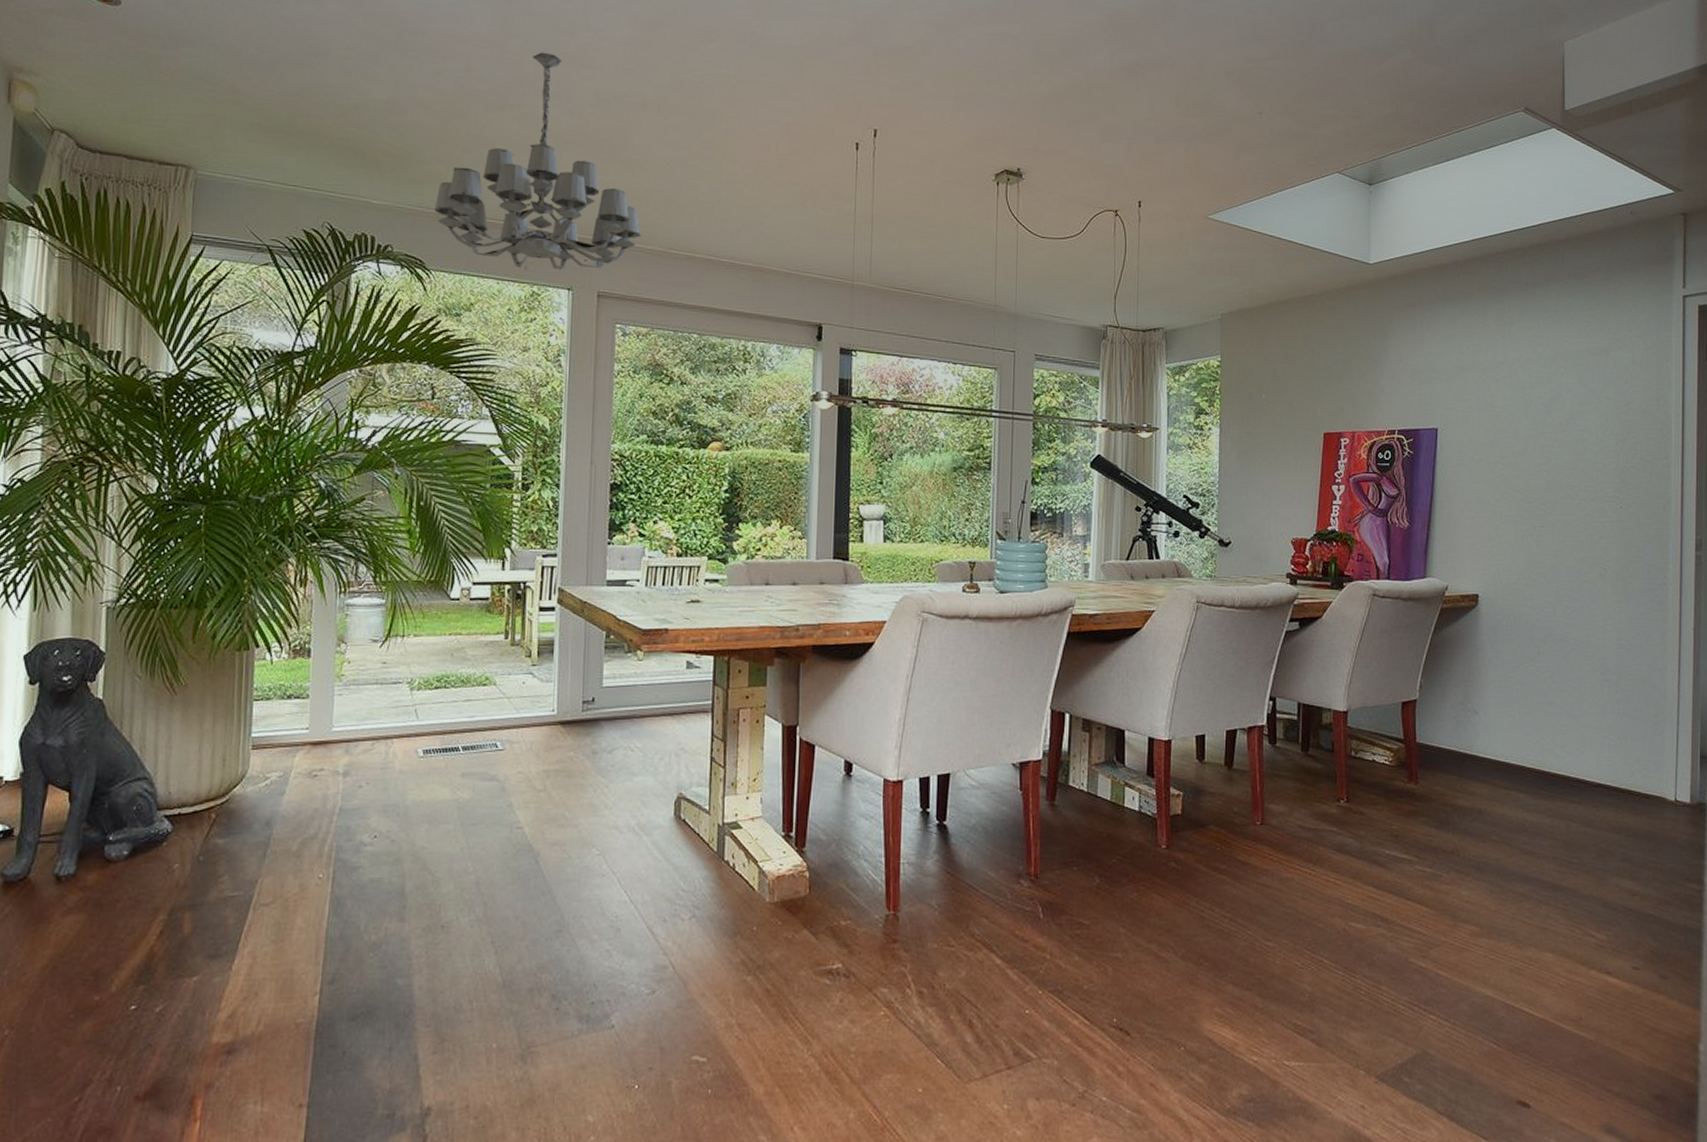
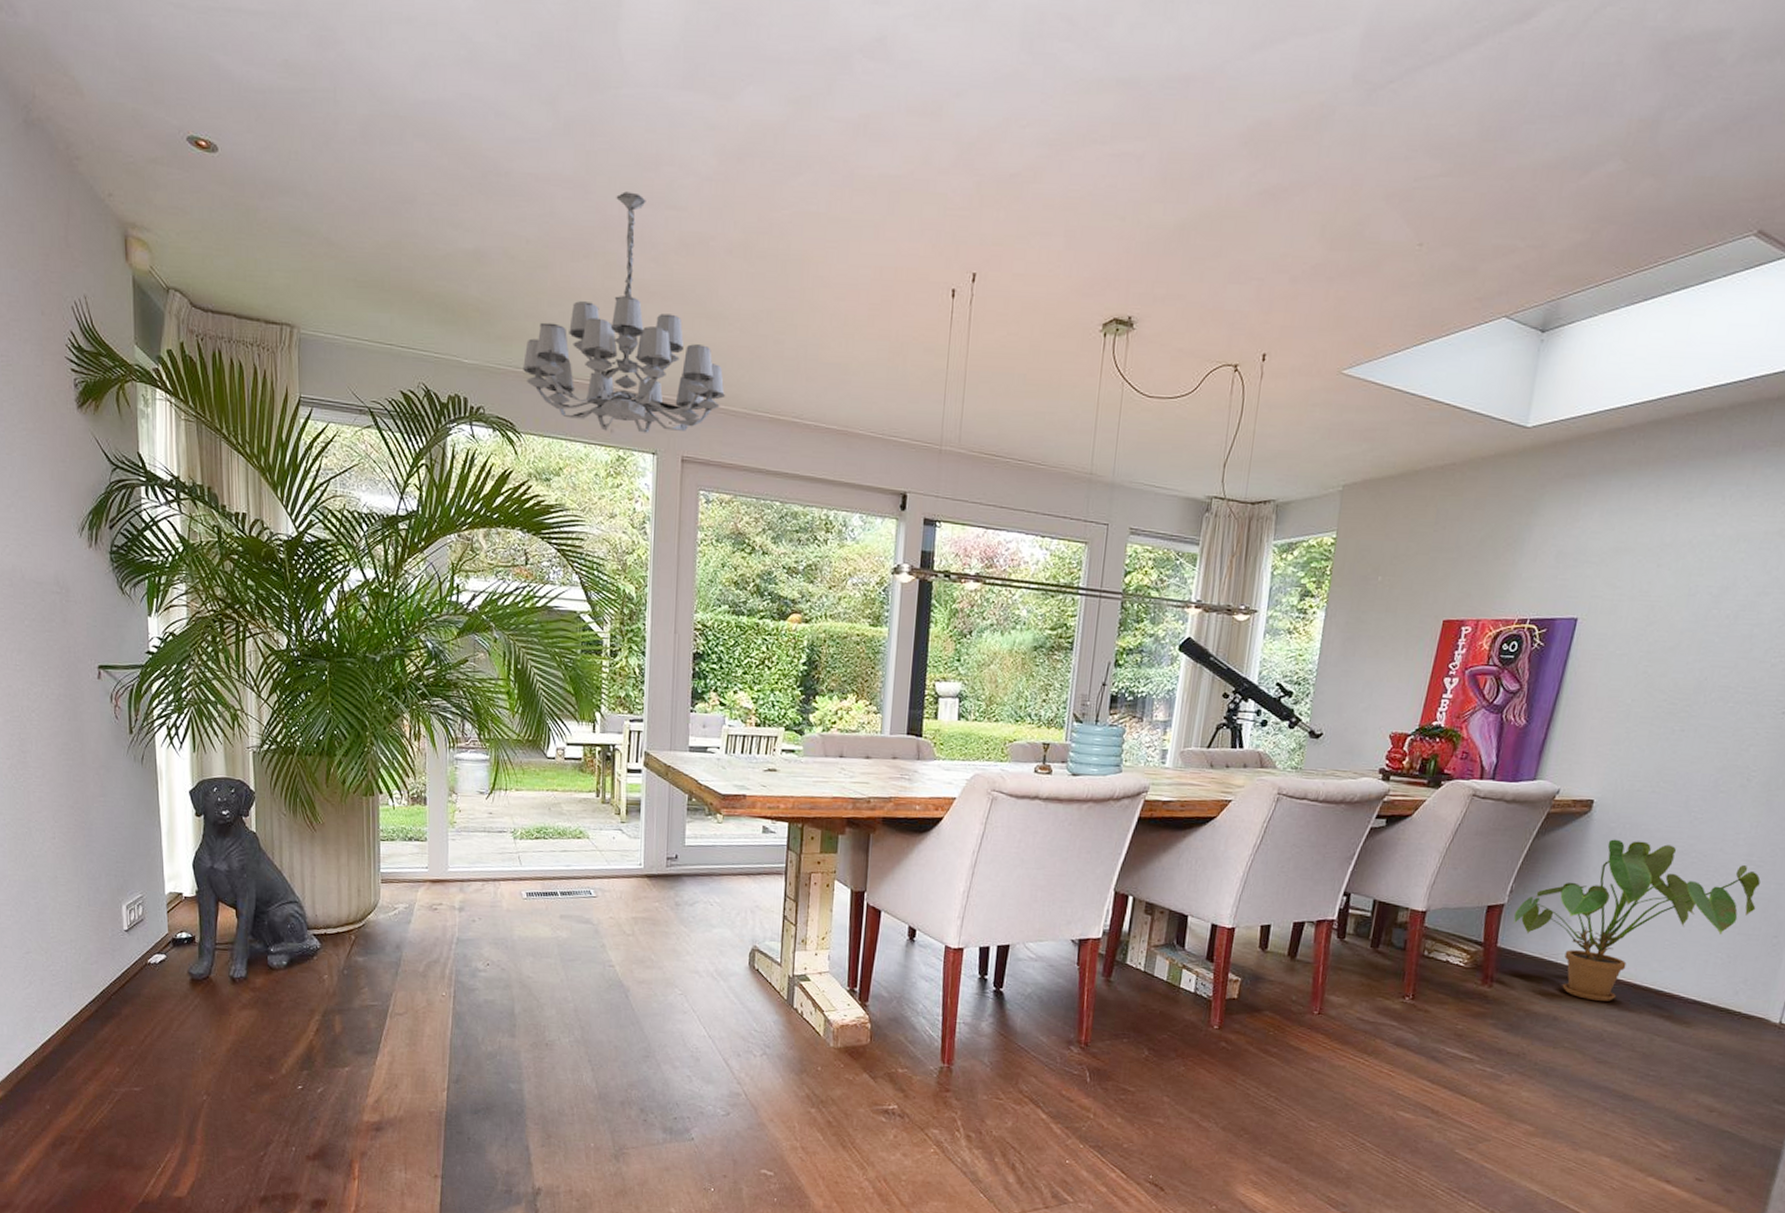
house plant: none [1426,631,1634,792] -> present [1512,839,1761,1002]

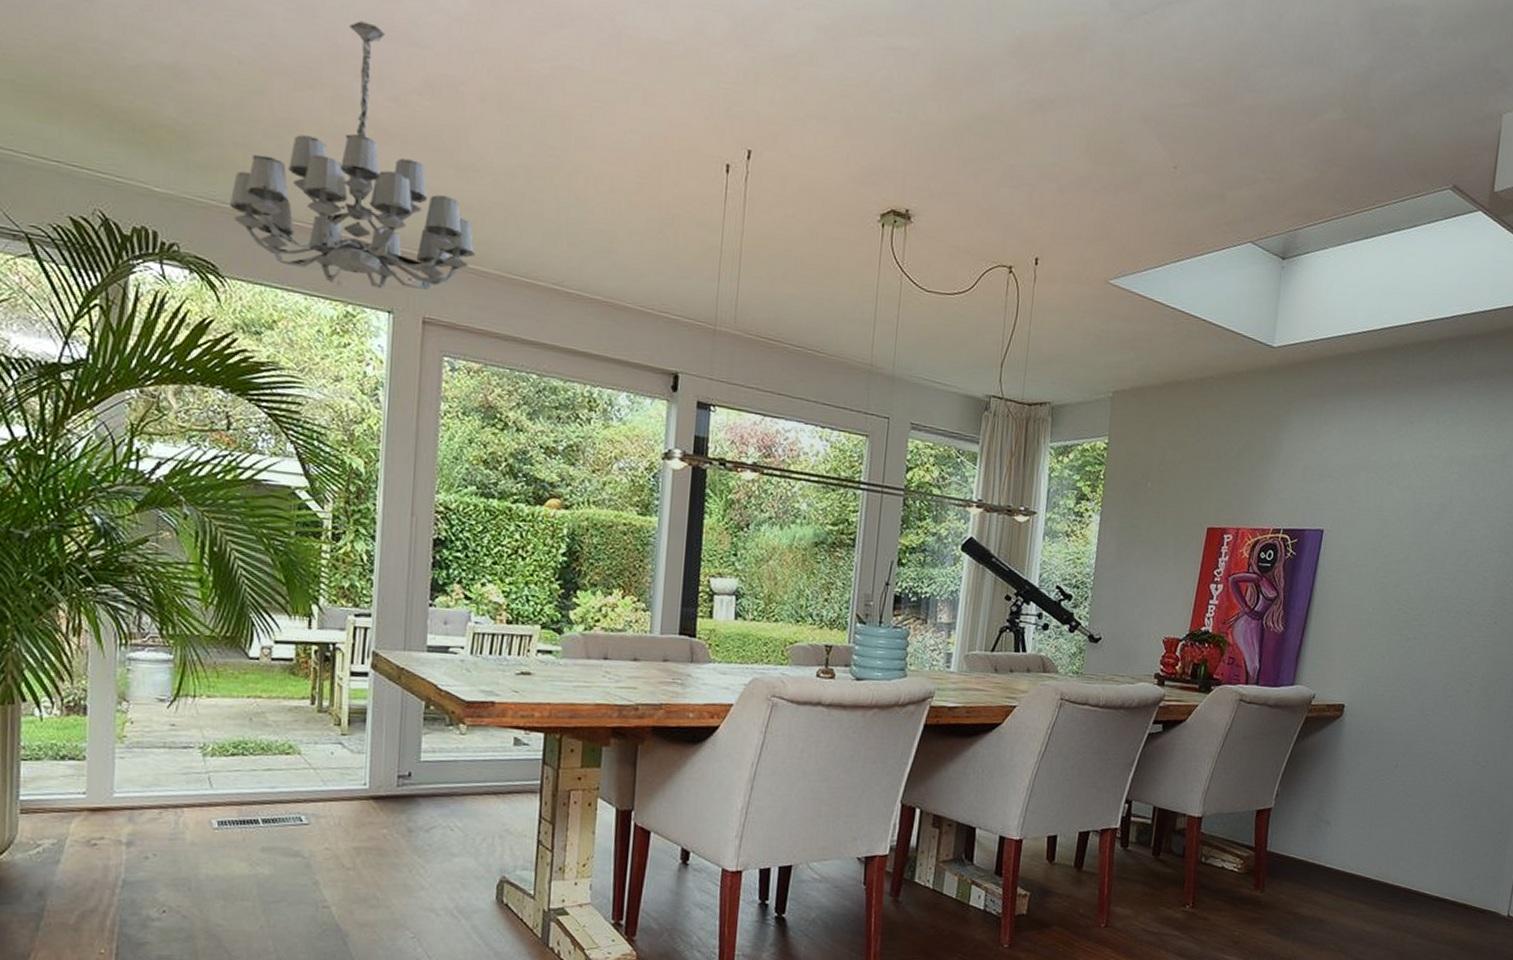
house plant: present [1512,839,1761,1002] -> none [1279,742,1486,902]

